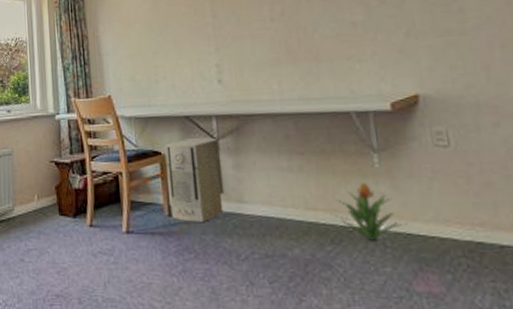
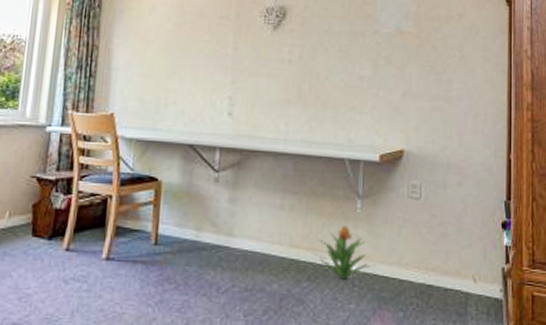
air purifier: present [165,137,225,222] -> none [157,168,220,253]

